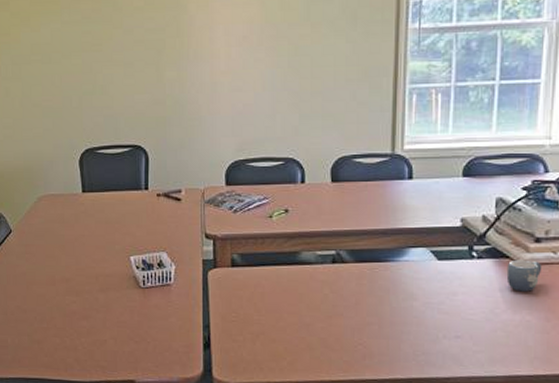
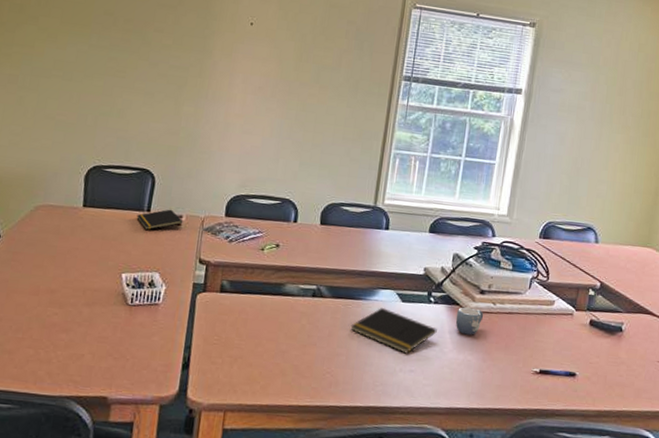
notepad: none [136,184,183,209] -> present [137,209,183,230]
notepad: none [380,268,484,318] -> present [350,307,437,354]

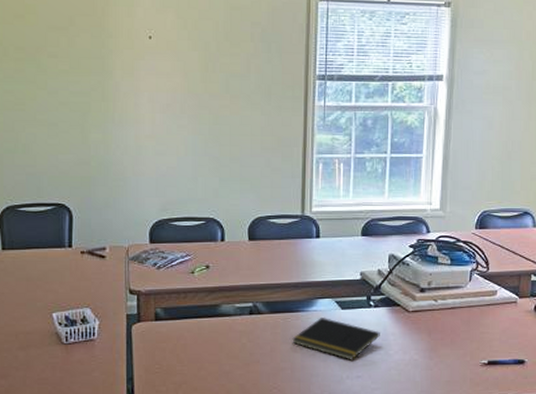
notepad: present [137,209,183,230] -> none [59,242,107,266]
mug: present [455,307,484,335] -> none [398,307,426,335]

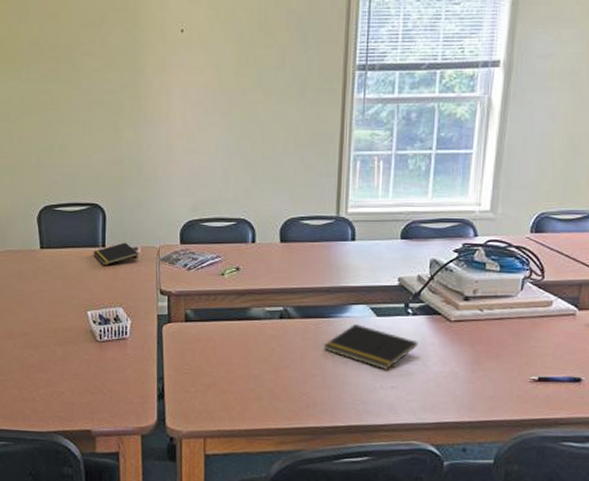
notepad: none [59,242,107,266] -> present [93,242,139,265]

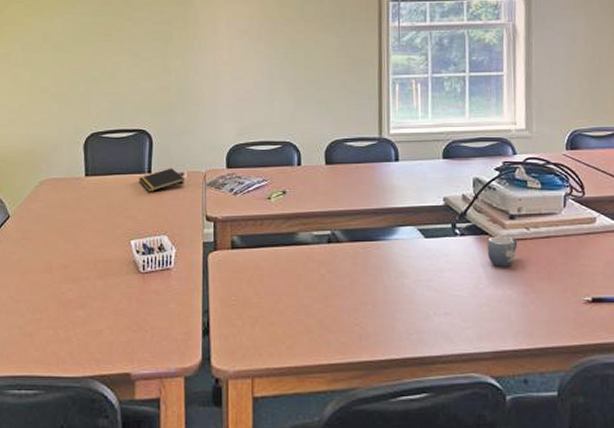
notepad: present [323,323,418,370] -> none [373,246,468,295]
mug: none [438,316,470,346] -> present [486,236,518,267]

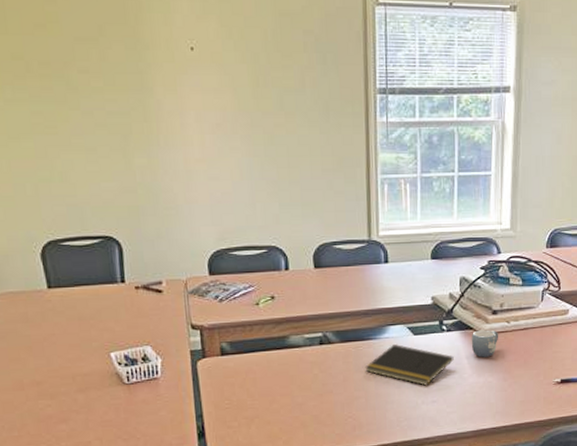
notepad: present [138,168,185,192] -> none [111,276,164,302]
notepad: none [373,246,468,295] -> present [365,343,454,386]

